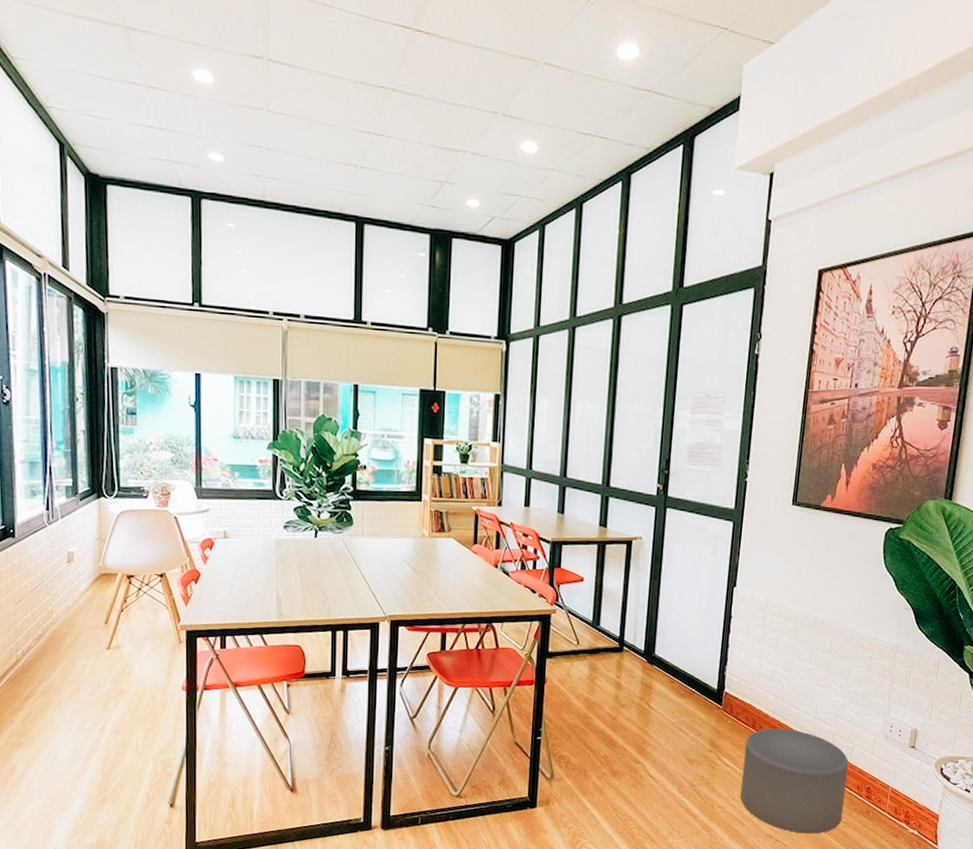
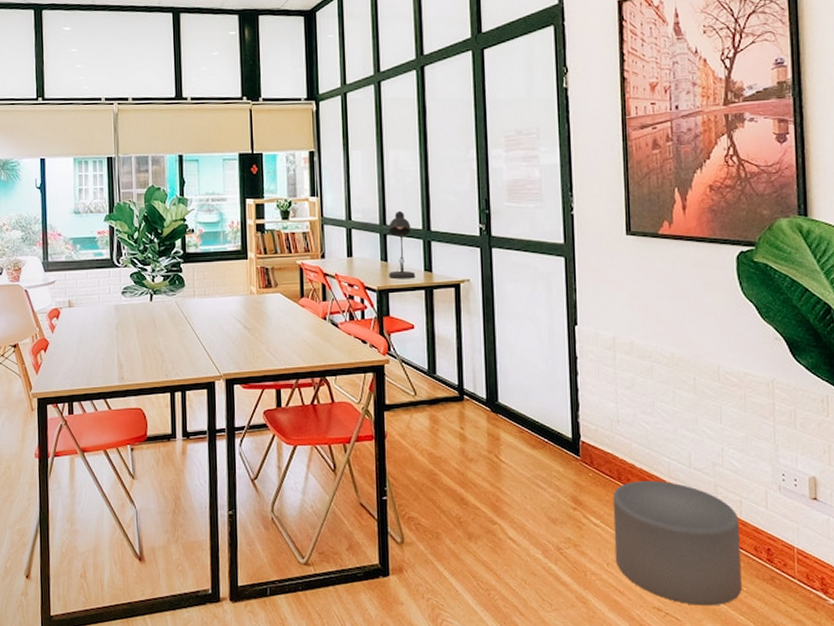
desk lamp: none [564,463,591,533] -> present [388,210,416,279]

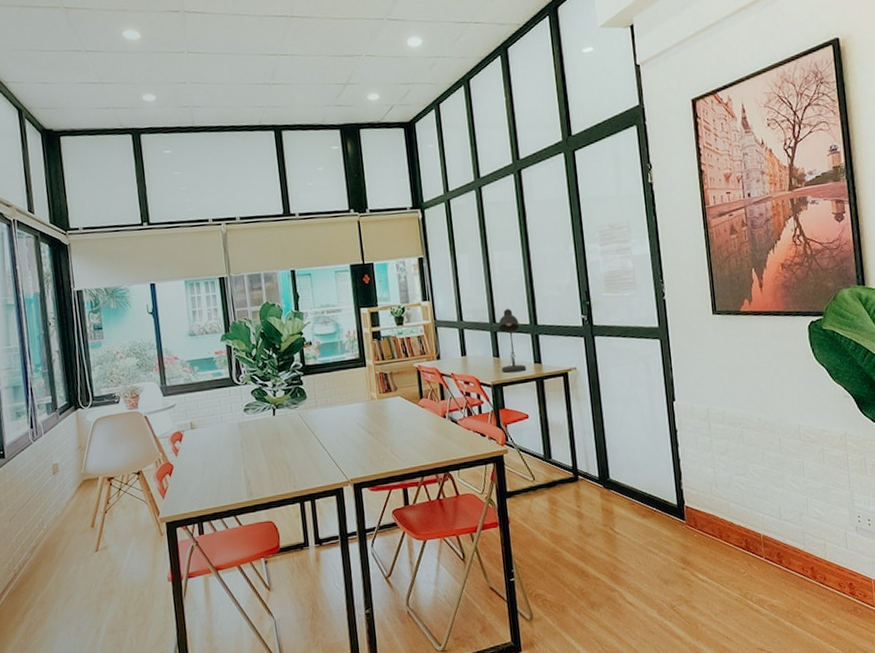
pouf: present [612,480,742,606] -> none [716,534,831,642]

